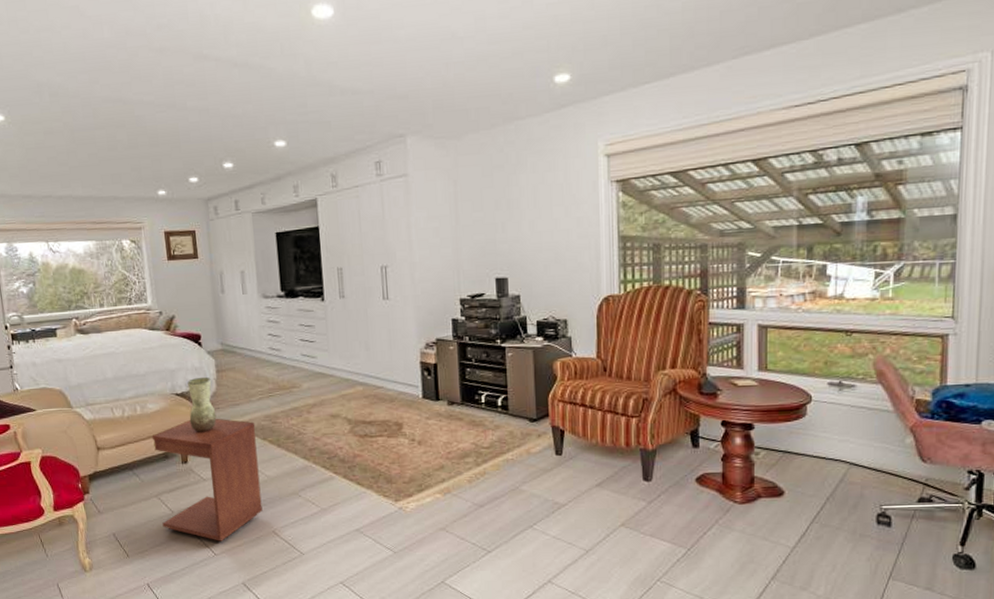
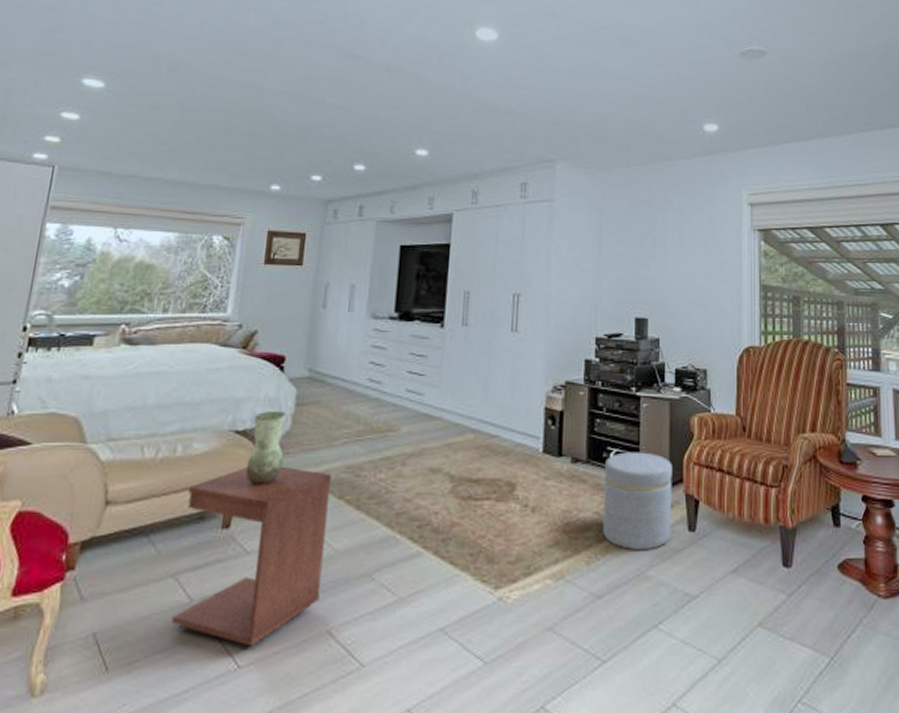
ottoman: none [477,393,541,471] -> present [603,452,672,551]

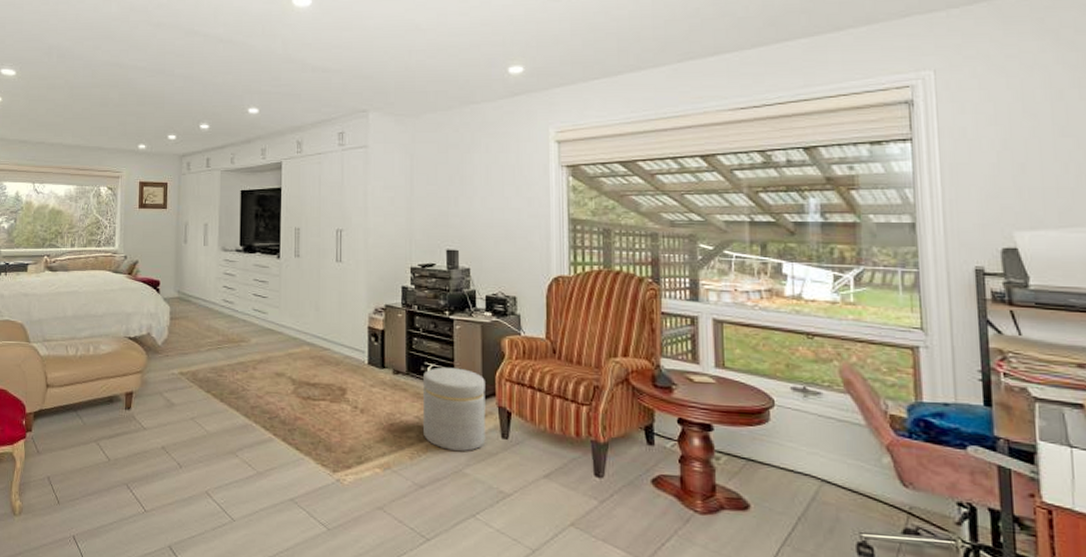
side table: present [171,466,332,646] -> none [97,365,201,497]
vase: present [245,410,287,485] -> none [138,322,165,379]

